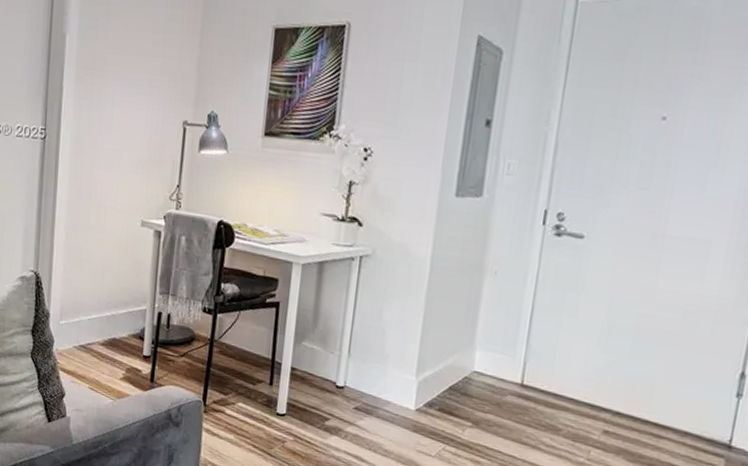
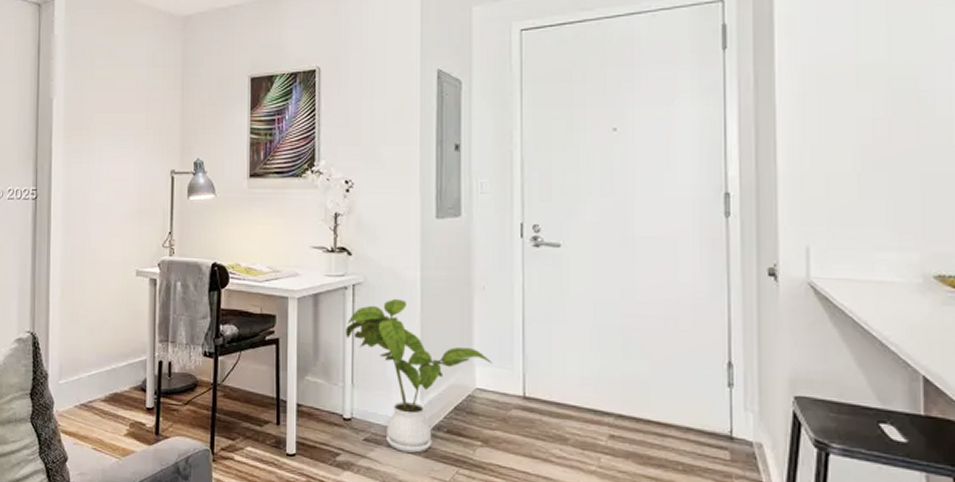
house plant: none [347,274,494,427] -> present [346,298,492,453]

